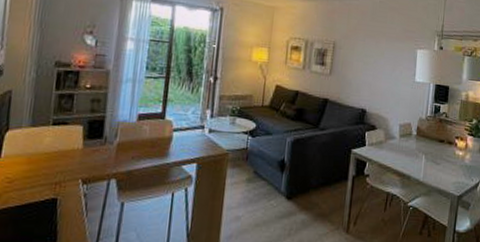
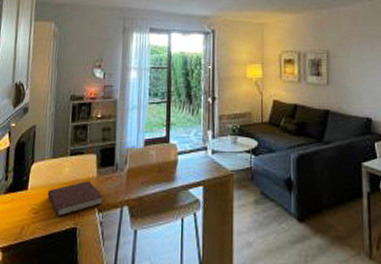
notebook: none [23,152,89,187] -> present [47,181,103,216]

